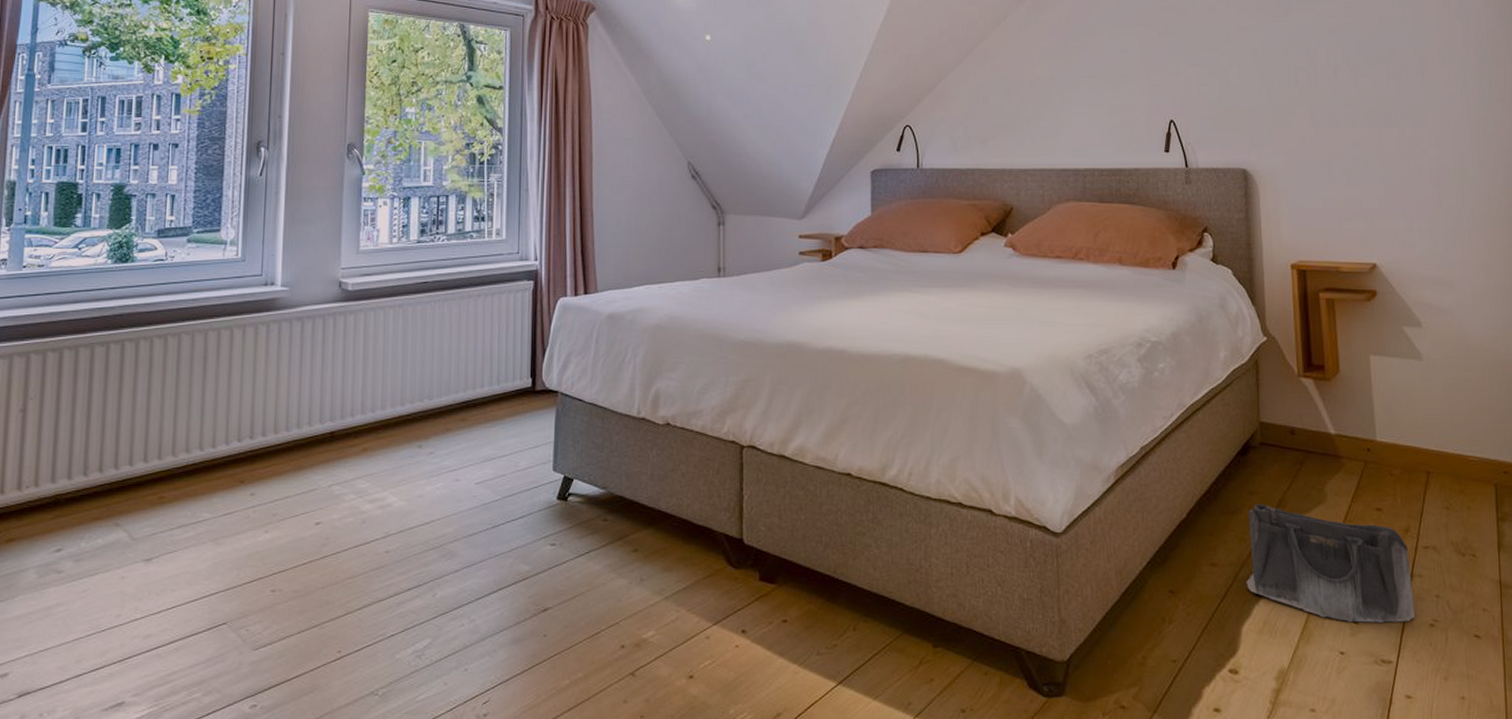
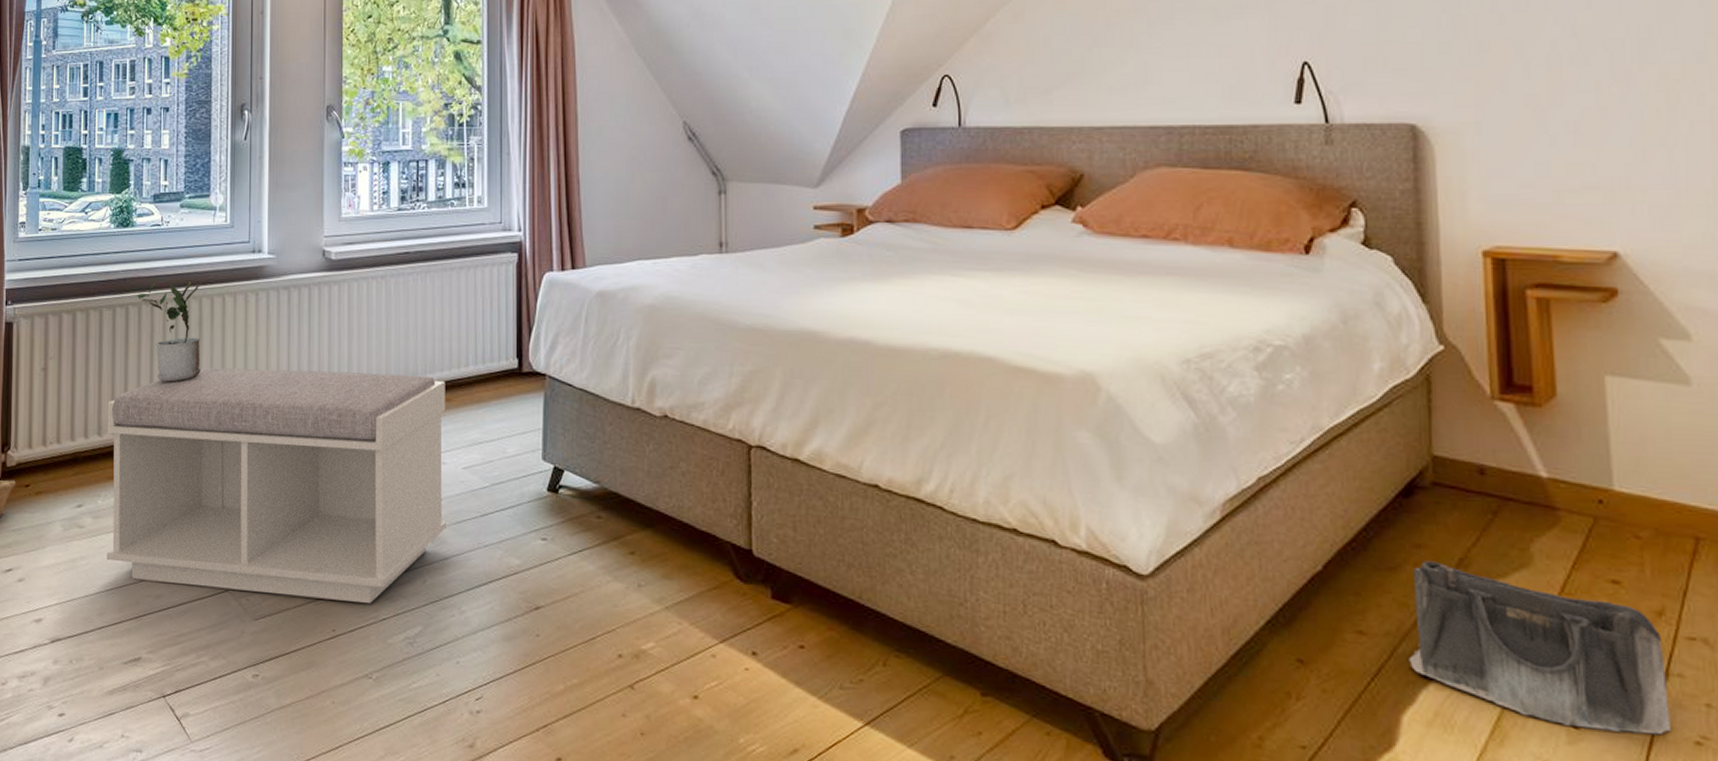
bench: none [88,398,461,622] -> present [106,367,446,603]
potted plant: none [134,314,205,417] -> present [136,280,201,382]

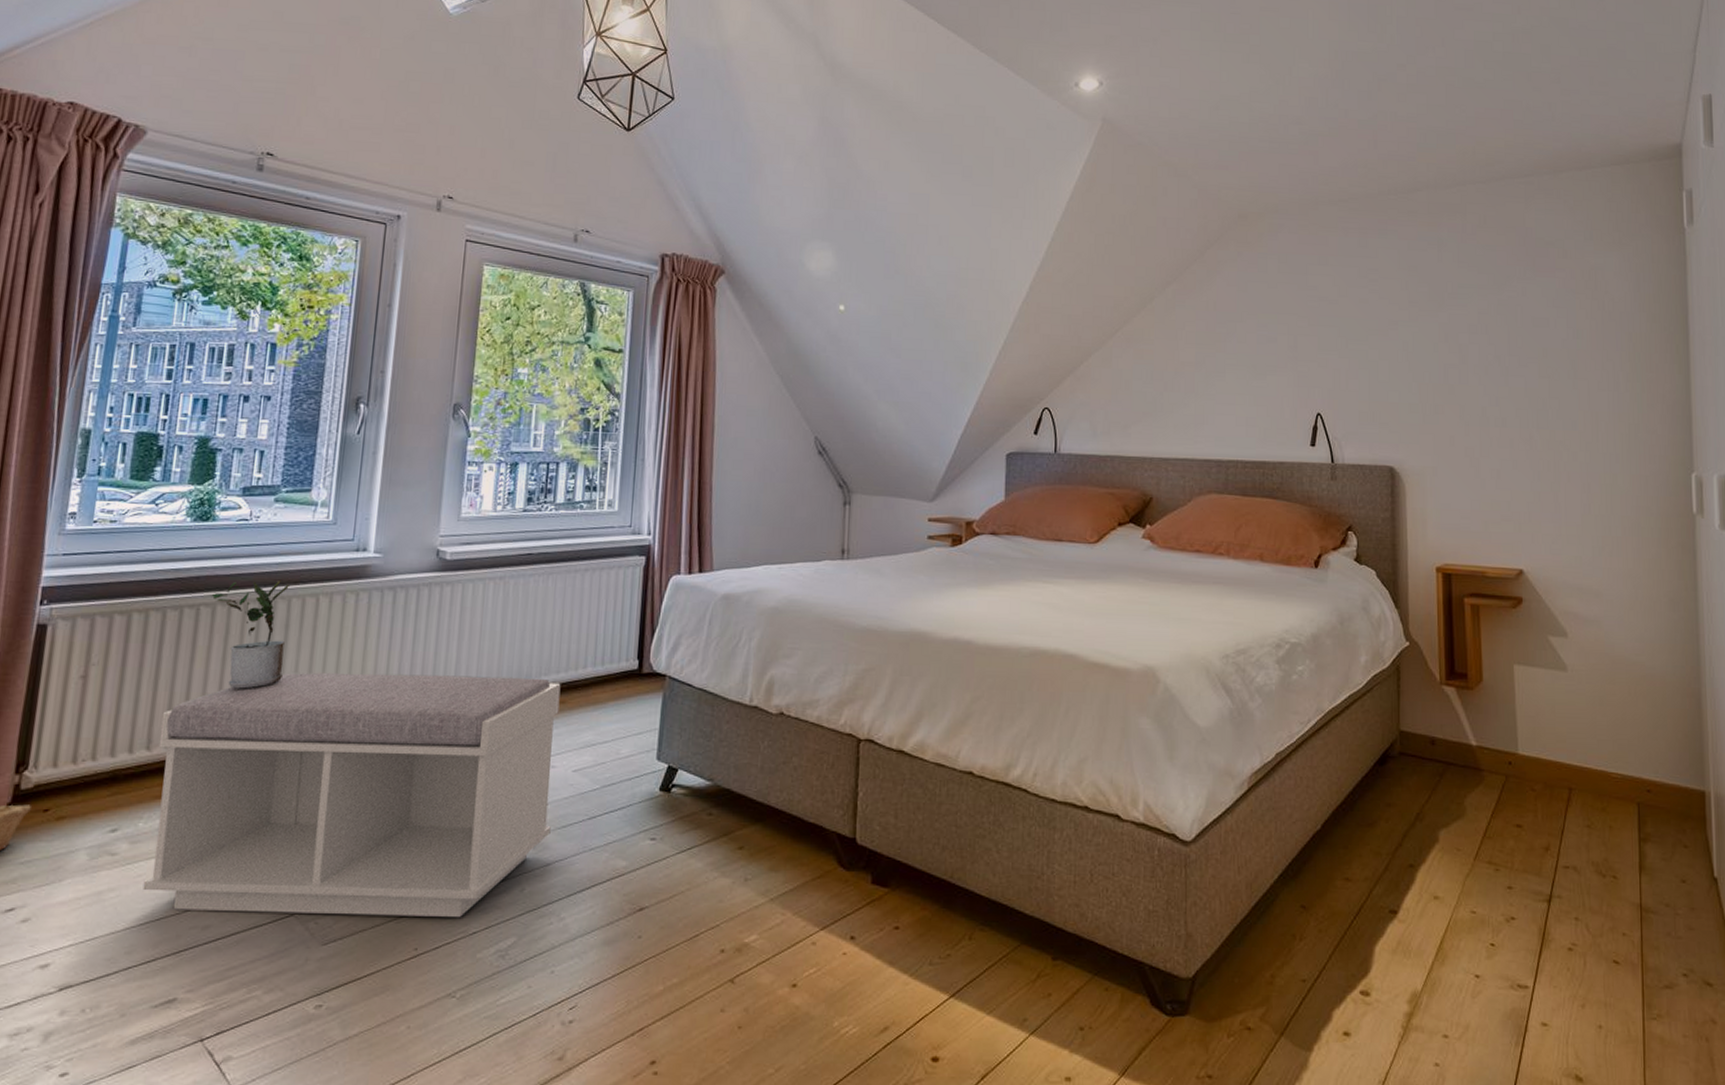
saddlebag: present [1409,561,1670,735] -> none [1381,816,1553,945]

